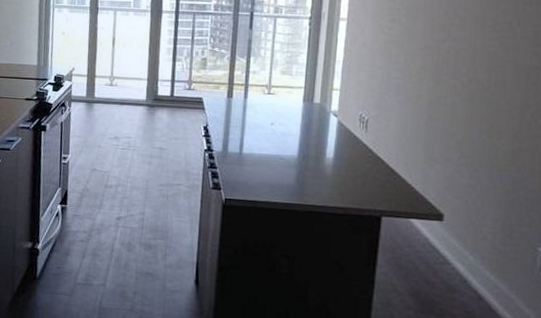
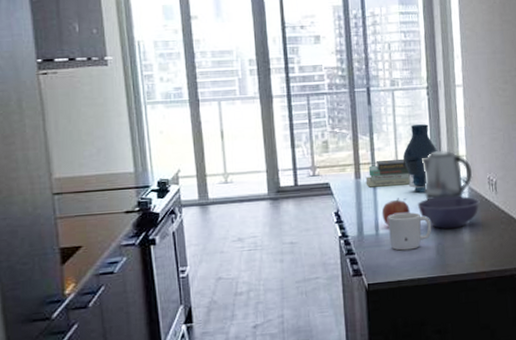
books: none [237,84,281,110] -> present [365,159,410,188]
fruit: none [247,121,276,147] -> present [381,198,410,226]
mug: none [252,136,295,174] -> present [388,212,432,251]
vase: none [275,53,313,120] -> present [402,124,438,193]
bowl: none [283,126,348,160] -> present [417,196,480,229]
kettle: none [292,80,345,131] -> present [422,150,473,201]

